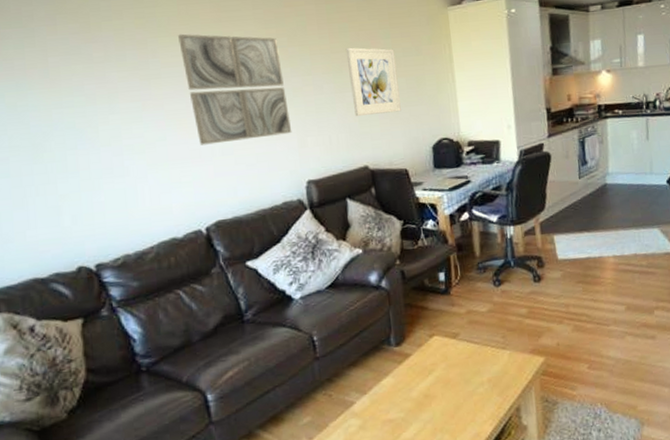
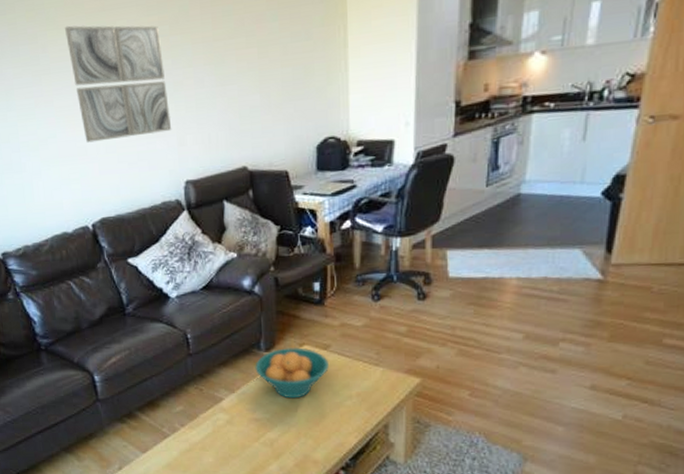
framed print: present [345,47,401,117] -> none [229,33,285,113]
fruit bowl: none [386,339,459,394] -> present [255,347,329,399]

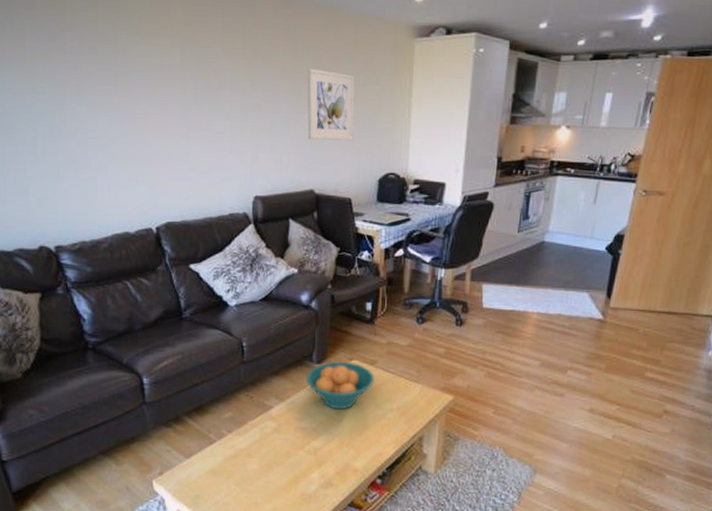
wall art: present [65,25,172,143] -> none [148,33,246,148]
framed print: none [229,33,285,113] -> present [307,68,355,140]

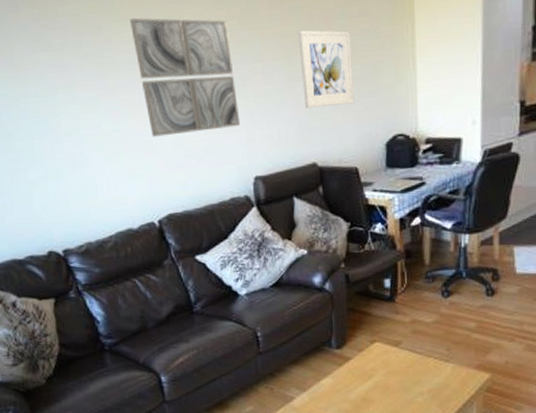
wall art: none [148,33,246,148] -> present [130,17,241,137]
fruit bowl: present [306,361,374,410] -> none [326,345,400,397]

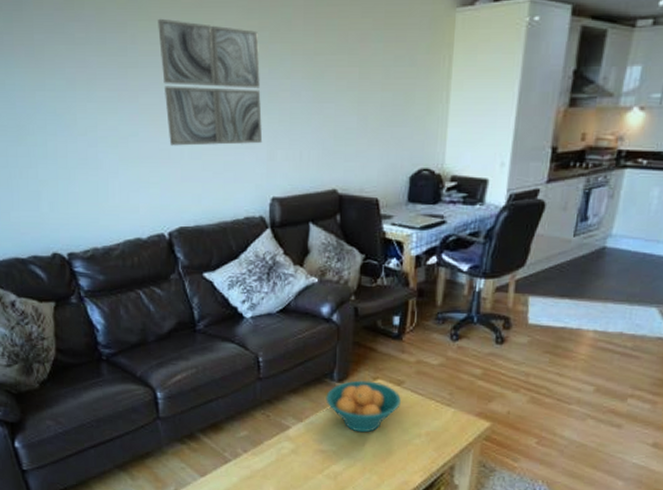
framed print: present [298,30,354,109] -> none [330,49,385,133]
fruit bowl: none [326,345,400,397] -> present [326,380,401,433]

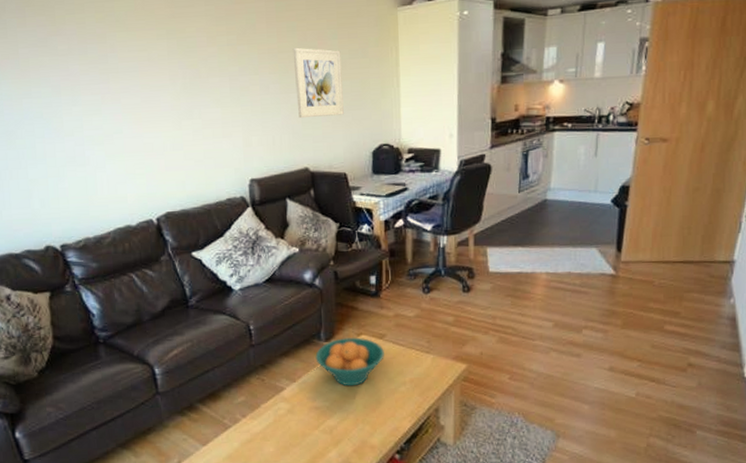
wall art: present [158,18,263,146] -> none [135,29,238,140]
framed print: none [330,49,385,133] -> present [293,47,344,119]

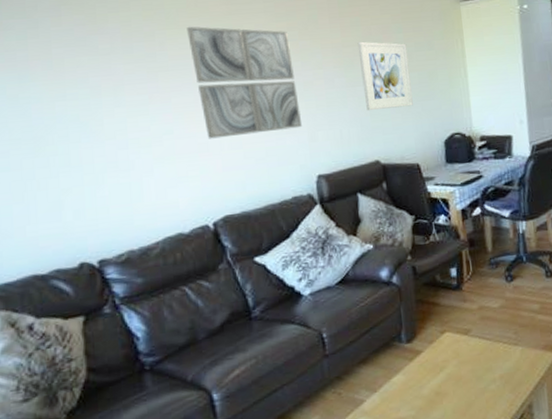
wall art: none [135,29,238,140] -> present [187,26,303,139]
fruit bowl: present [315,337,384,387] -> none [396,335,471,391]

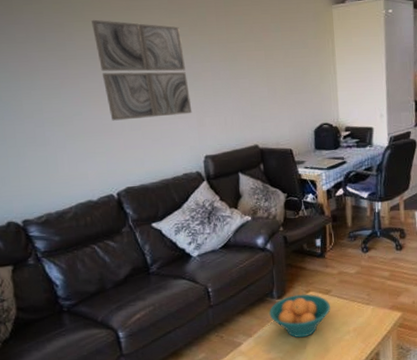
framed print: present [357,41,413,111] -> none [240,38,288,102]
fruit bowl: none [396,335,471,391] -> present [269,294,331,338]

